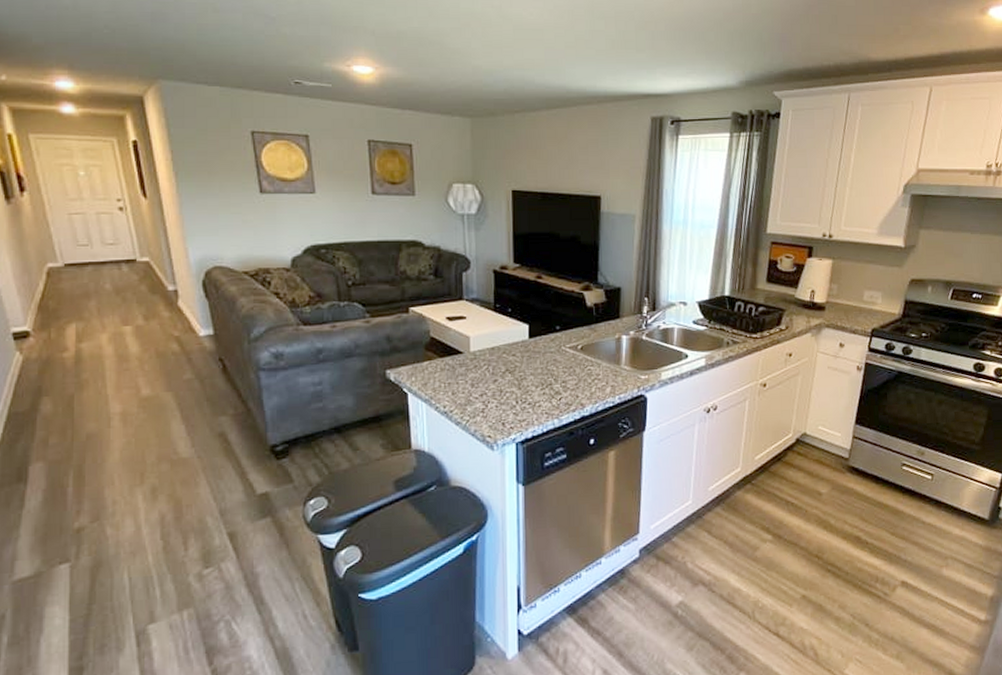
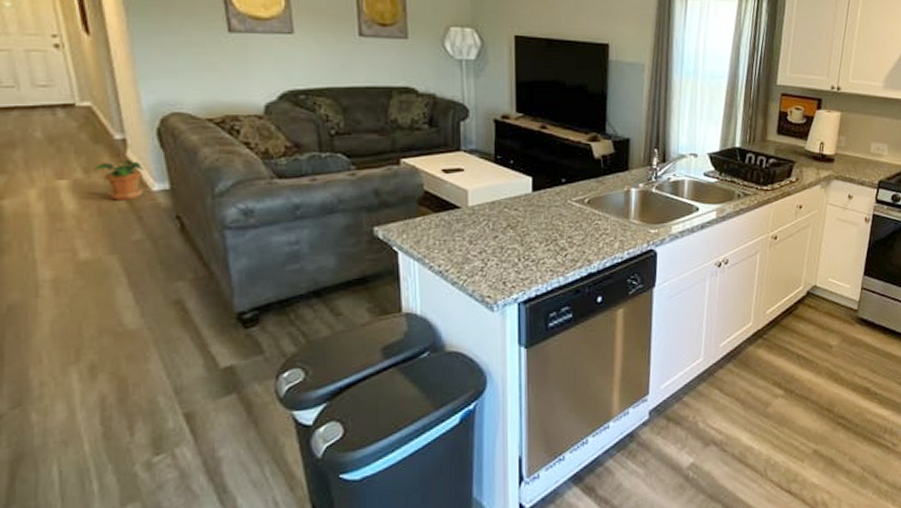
potted plant: none [152,308,192,344] -> present [94,159,144,201]

